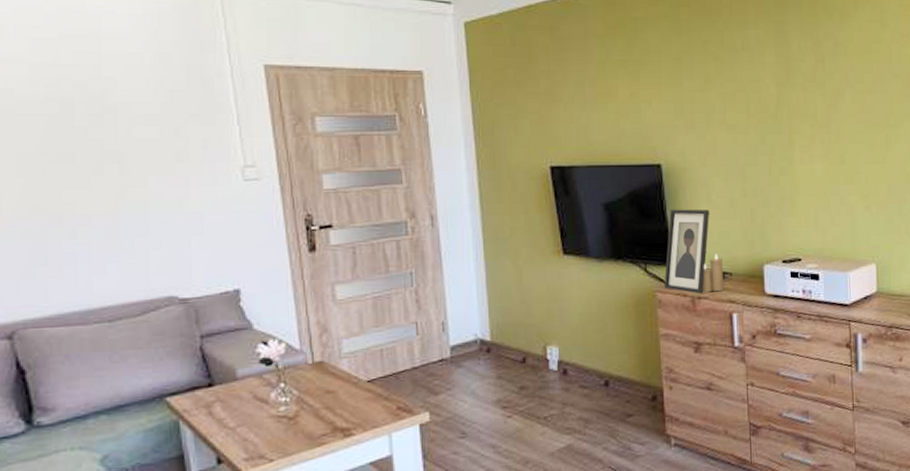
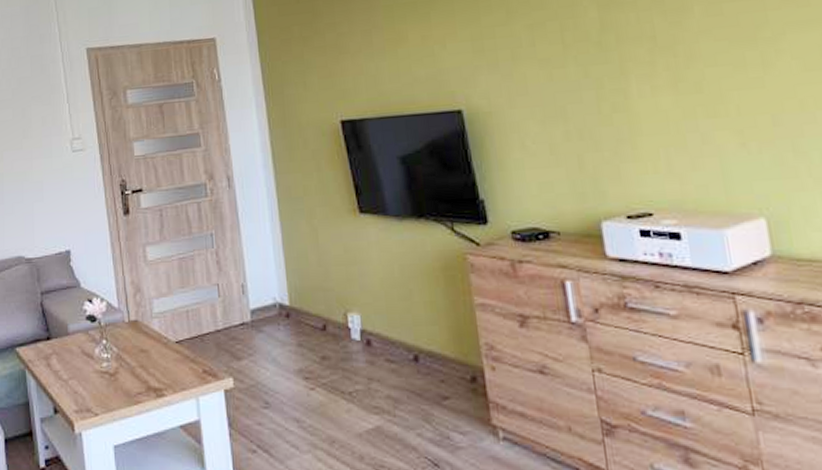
picture frame: present [664,209,710,294] -> none [475,158,526,257]
candle: present [702,253,725,293] -> none [522,209,552,256]

